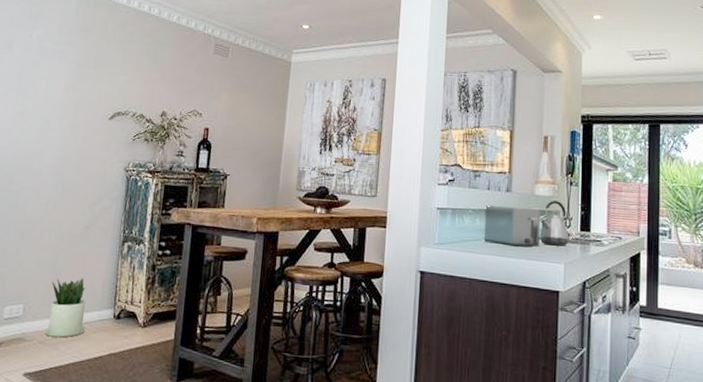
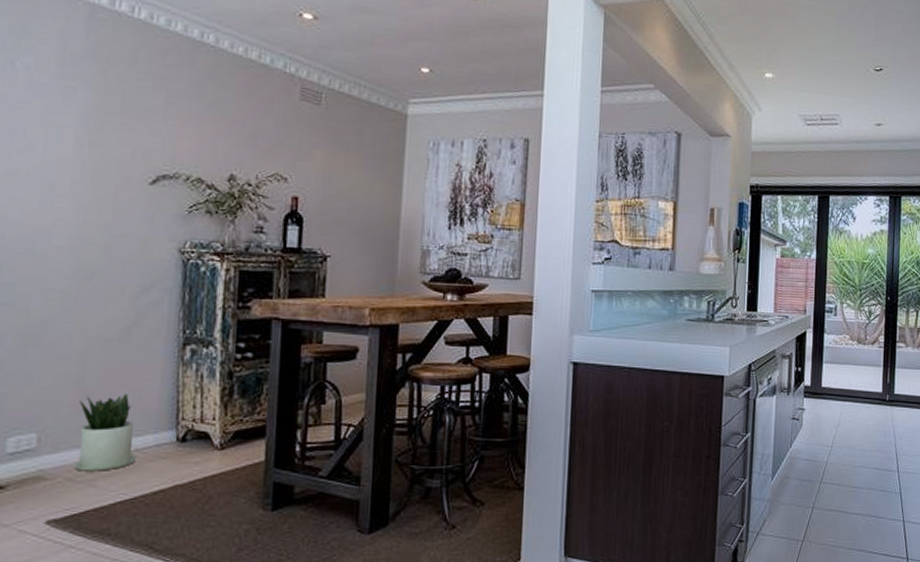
toaster: present [483,205,541,247] -> none [644,286,706,331]
kettle: present [539,201,569,246] -> none [704,279,736,328]

